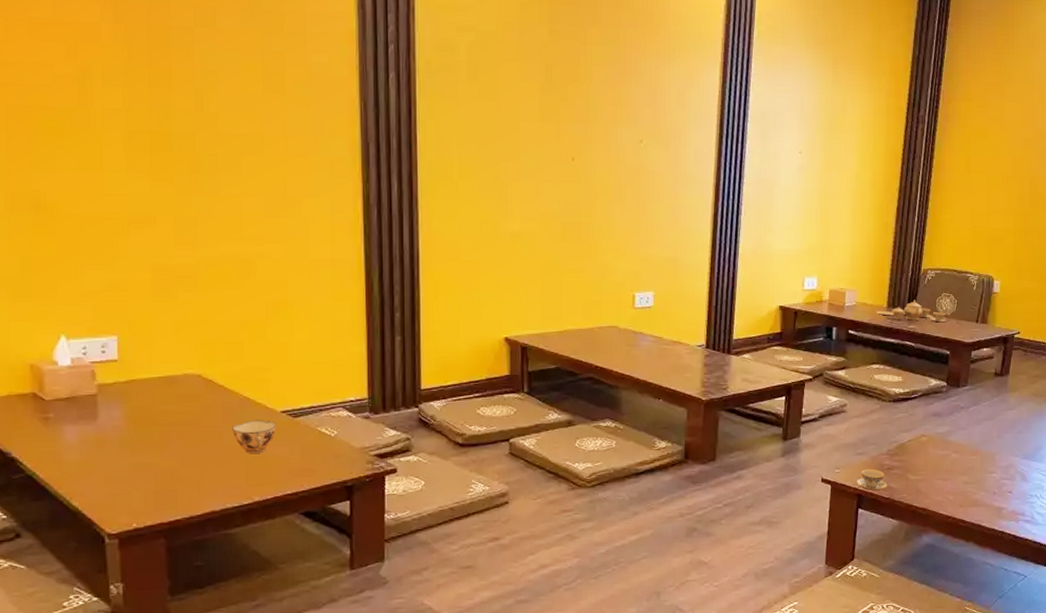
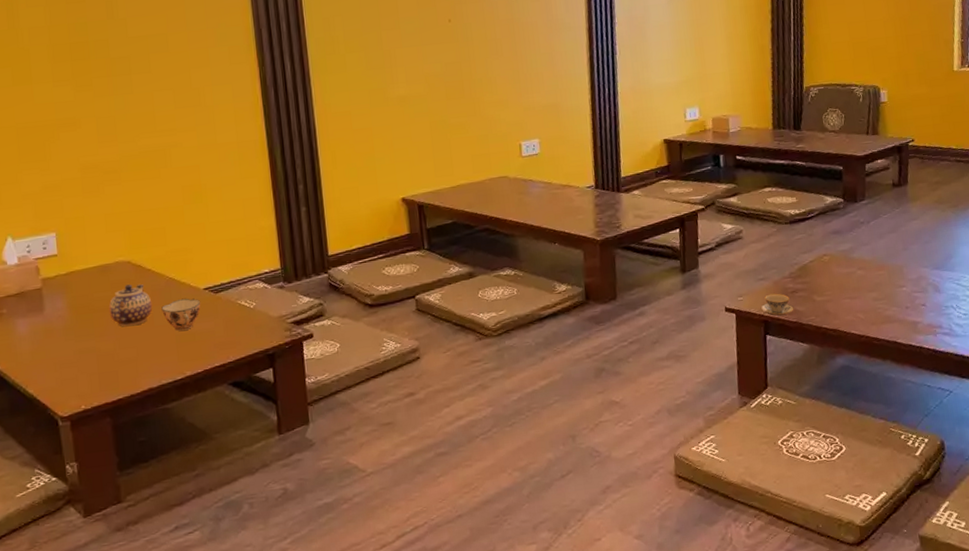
teapot: none [172,400,222,444] -> present [108,284,153,327]
tea set: present [876,300,947,323] -> none [761,118,836,140]

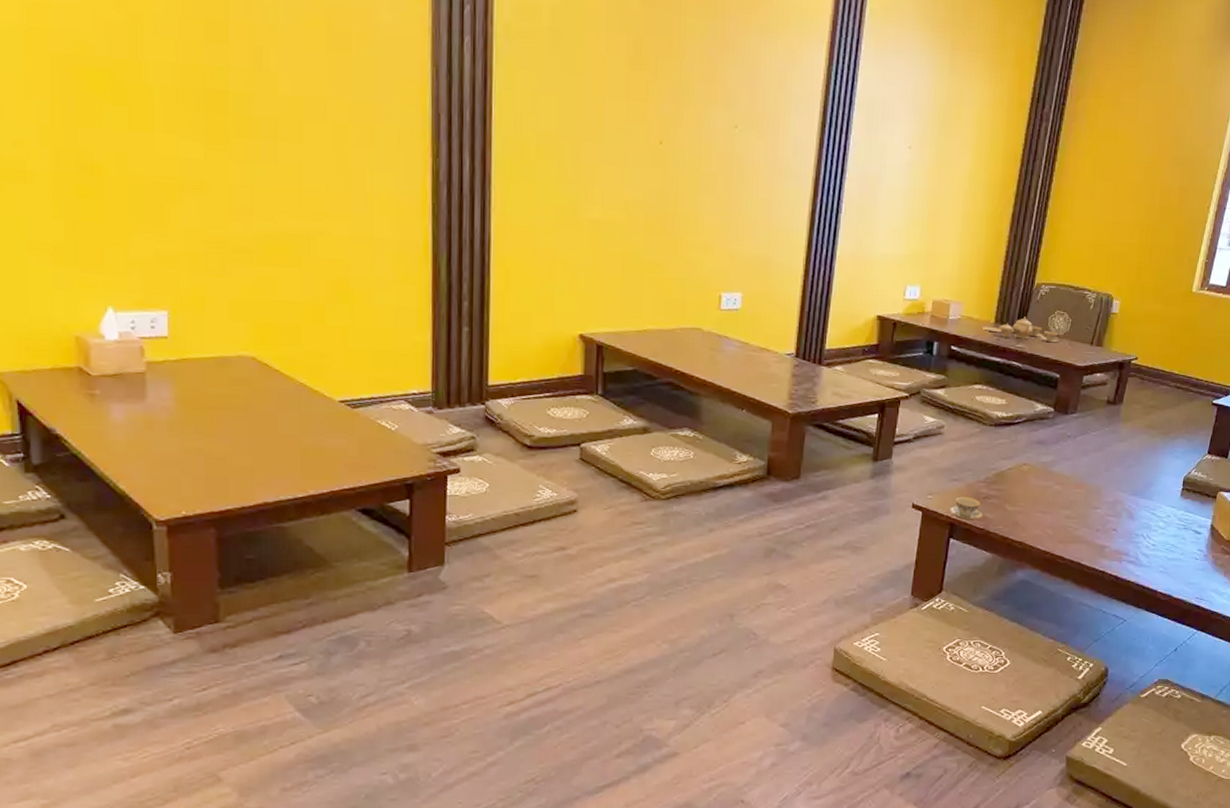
teapot: present [108,284,153,327] -> none [224,383,277,431]
teacup: present [161,298,201,331] -> none [287,408,335,444]
tea set: none [761,118,836,140] -> present [982,316,1059,343]

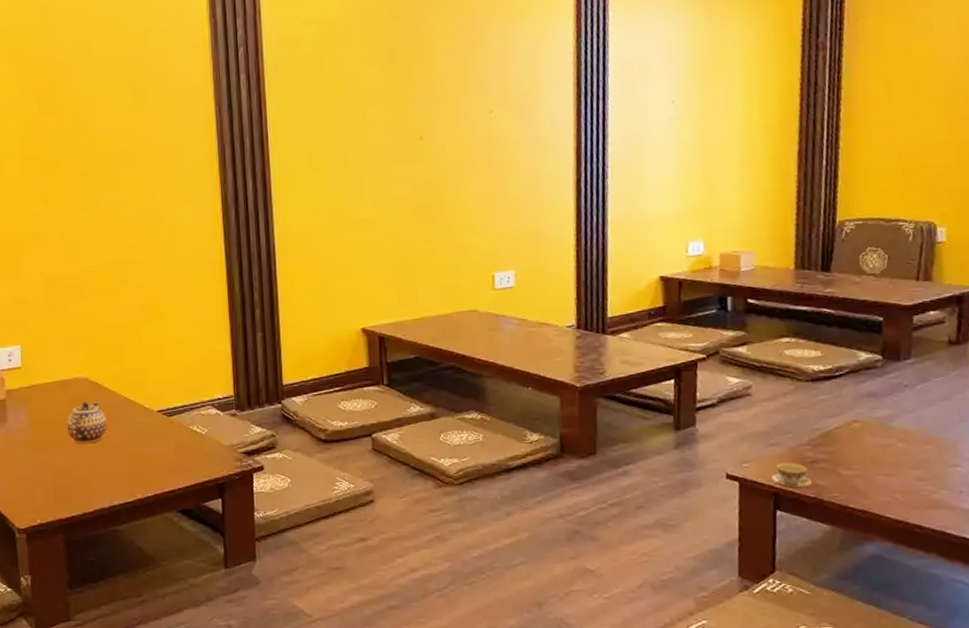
teapot: none [224,383,277,431] -> present [66,402,108,444]
tea set: present [982,316,1059,343] -> none [780,258,876,284]

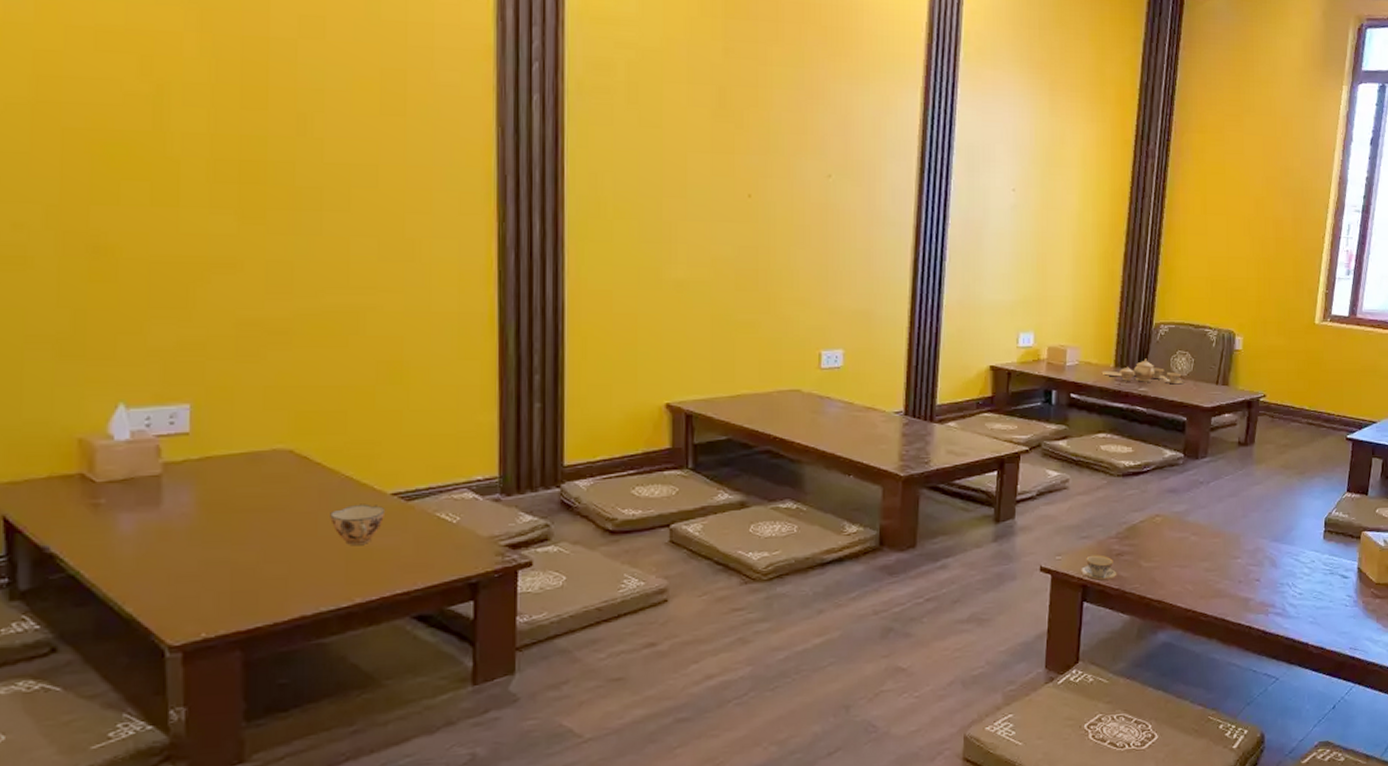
teapot: present [66,402,108,444] -> none [255,480,318,535]
teacup: none [116,419,154,452] -> present [330,503,386,545]
tea set: none [780,258,876,284] -> present [1101,358,1183,385]

